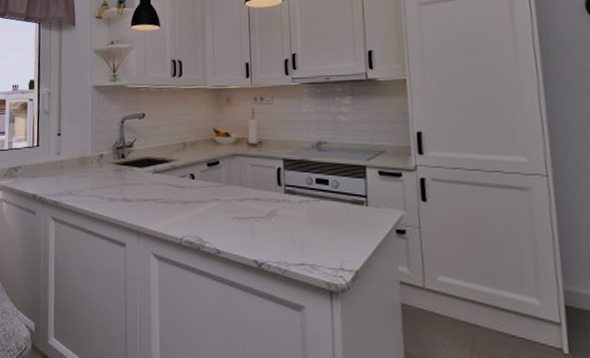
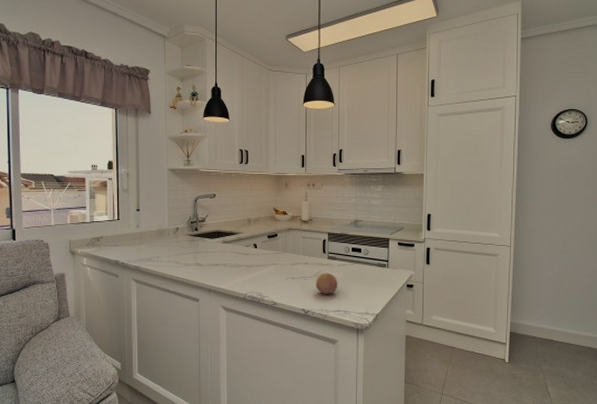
fruit: none [270,211,301,241] -> present [315,272,338,294]

